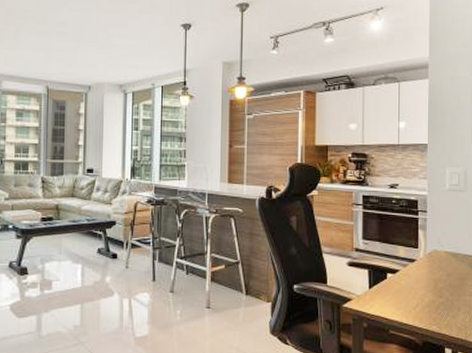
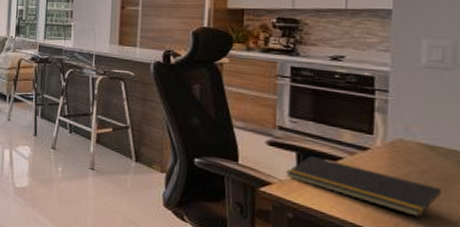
notepad: none [361,271,460,311] -> present [286,155,441,217]

